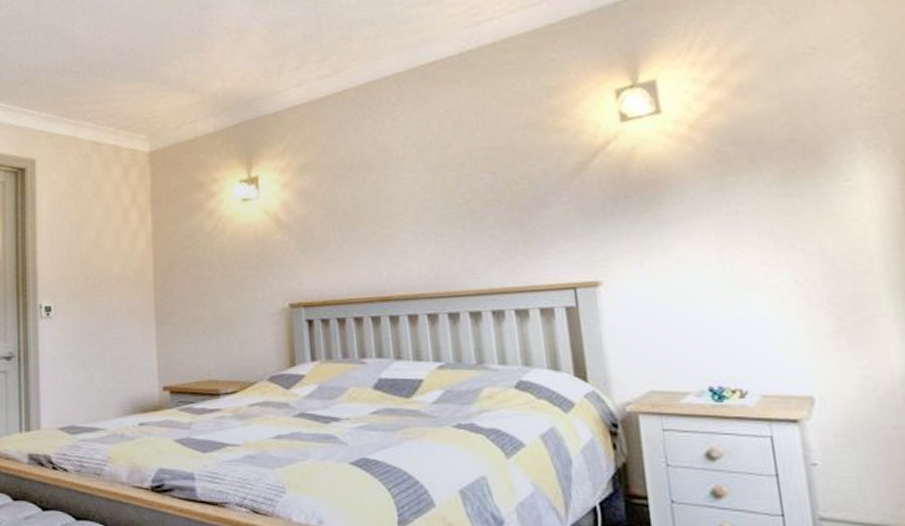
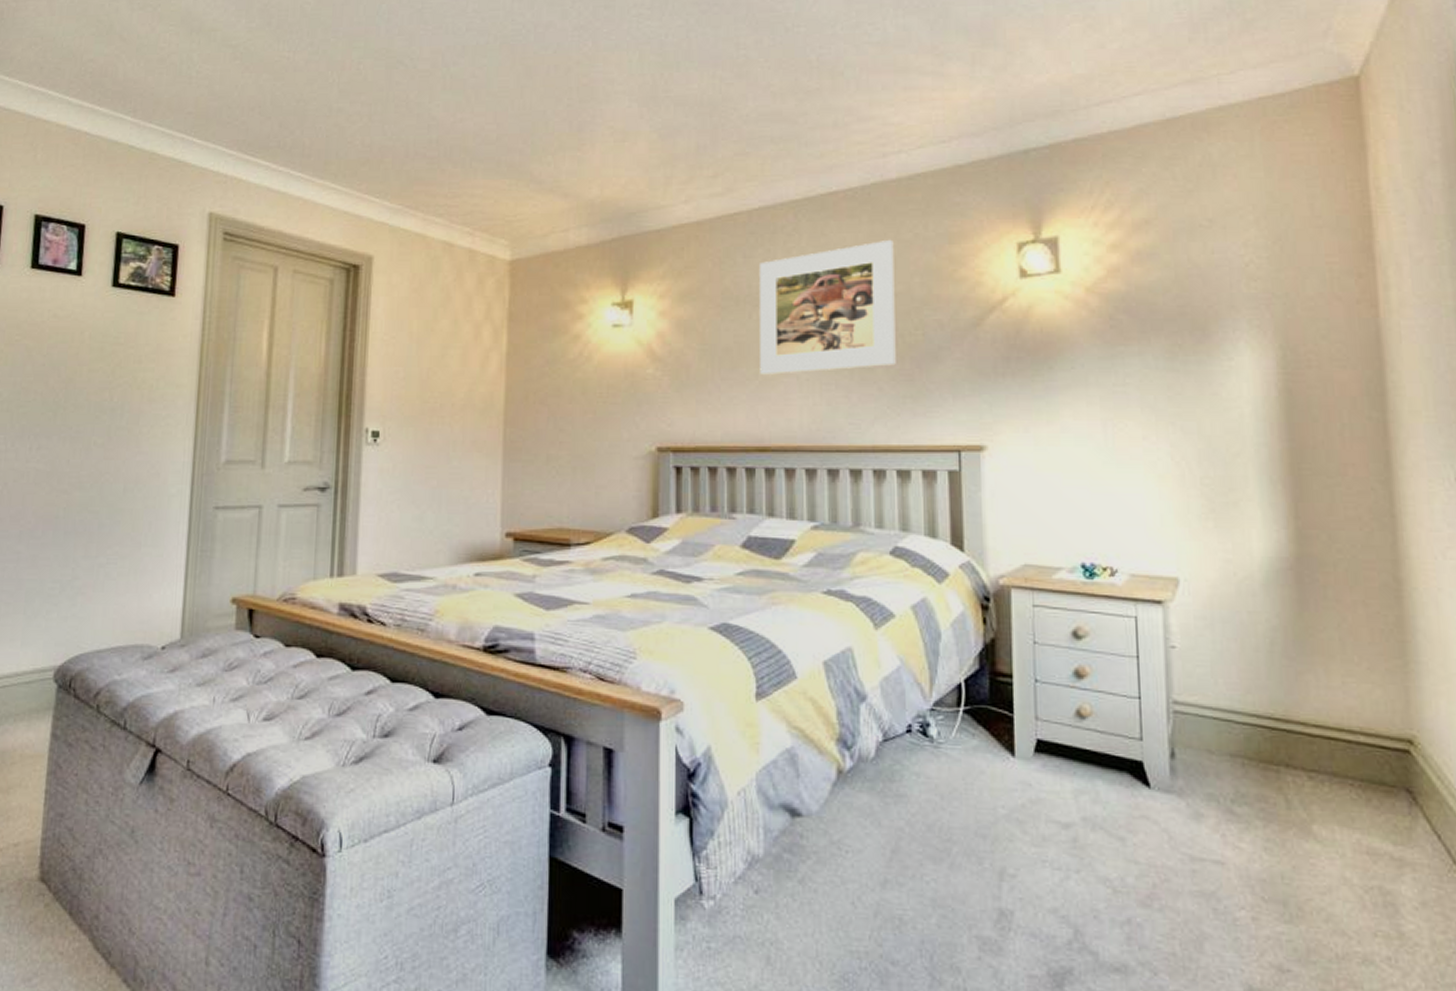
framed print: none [369,99,506,232] -> present [760,239,896,375]

